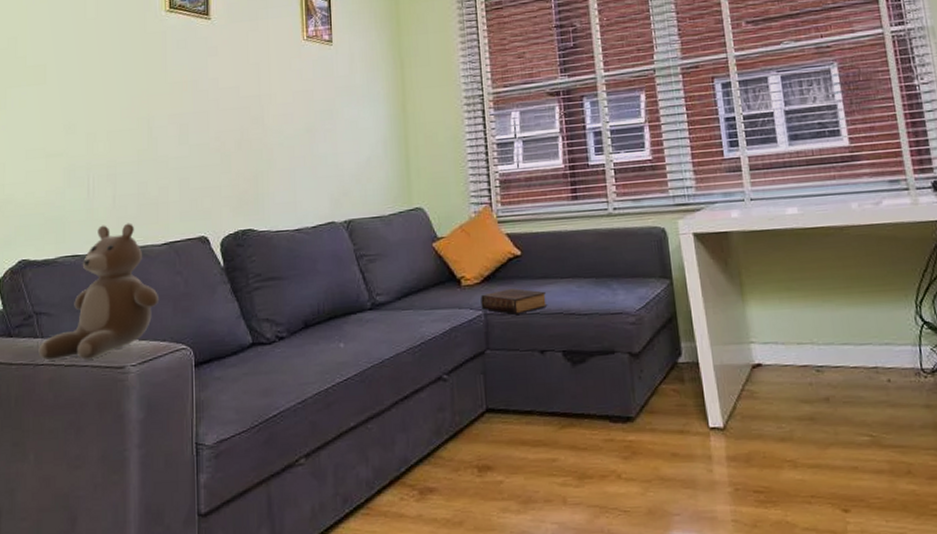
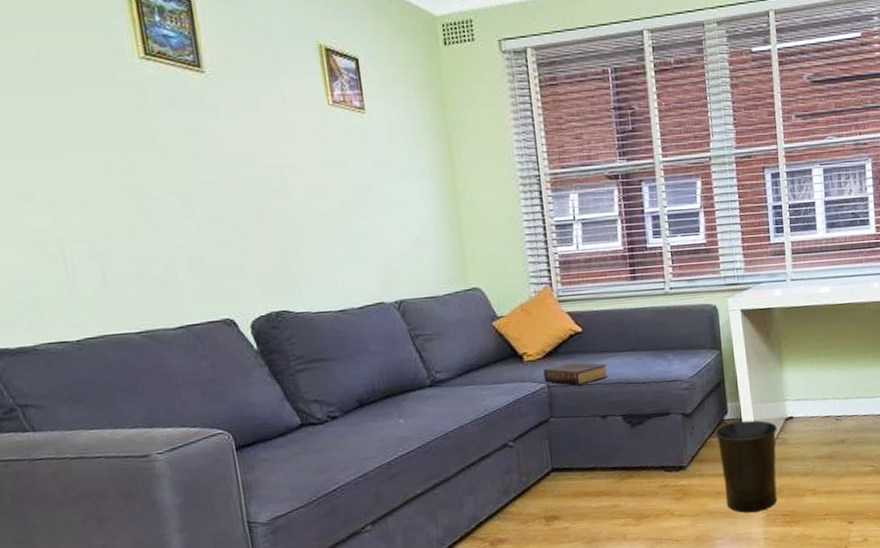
bear: present [38,223,158,361] -> none [31,305,182,455]
waste bin: none [667,365,747,484] -> present [714,420,778,513]

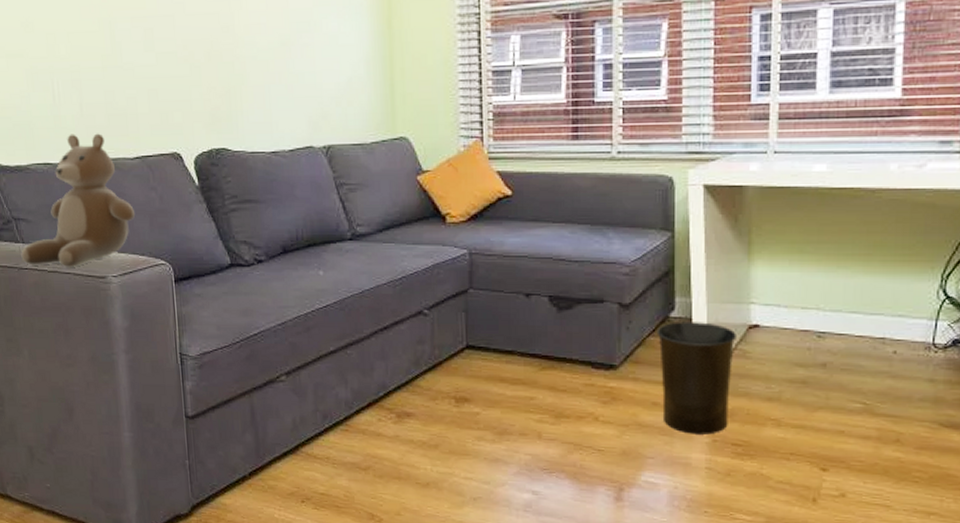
bear: none [31,305,182,455] -> present [21,133,135,267]
book: present [543,362,607,386] -> none [466,230,535,256]

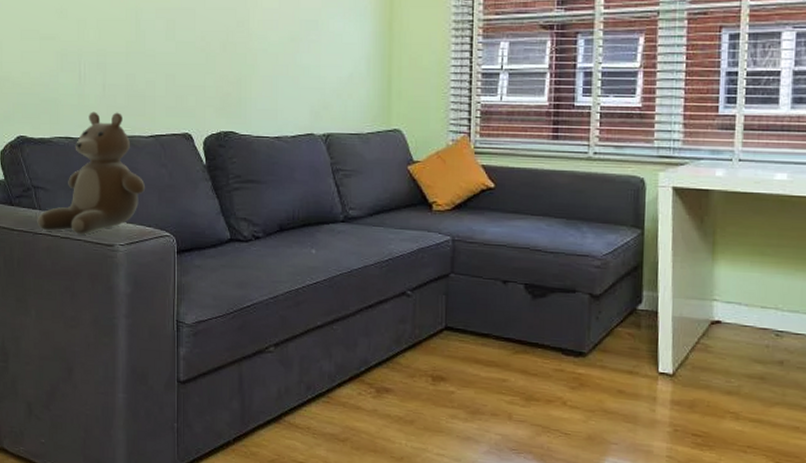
waste bin: present [656,322,736,435] -> none [624,314,699,424]

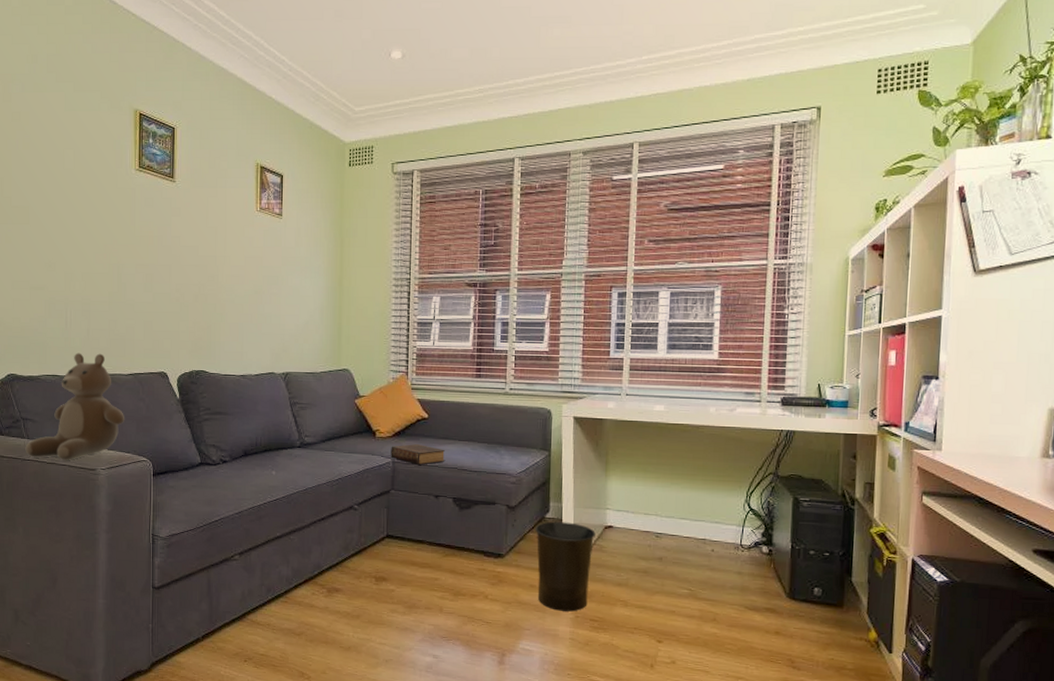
book: none [450,219,514,244] -> present [391,444,445,465]
waste bin: none [624,314,699,424] -> present [535,521,595,612]

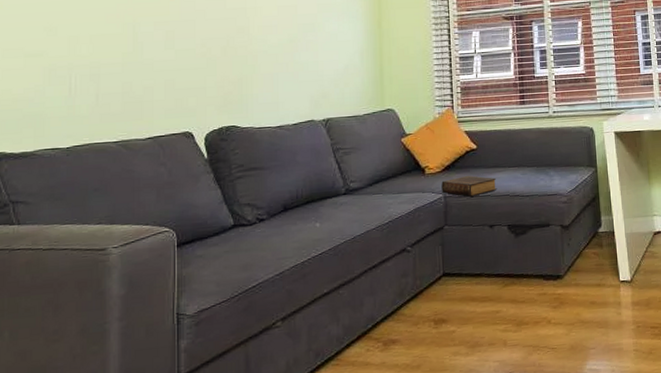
bear: present [25,353,124,460] -> none [14,119,142,246]
waste bin: present [535,521,595,612] -> none [589,233,647,324]

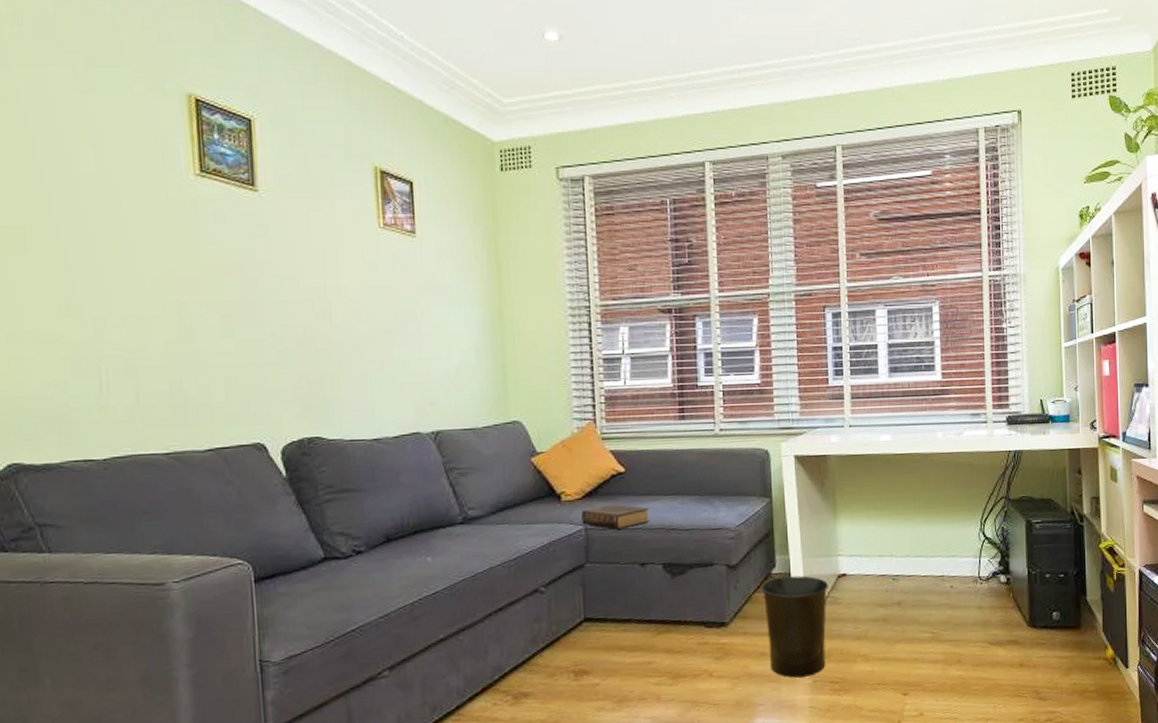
waste bin: none [589,233,647,324] -> present [761,575,828,678]

